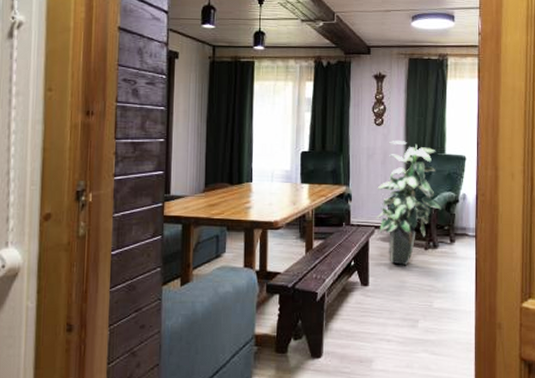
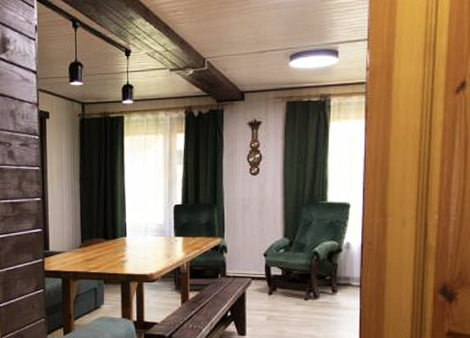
indoor plant: present [376,140,441,265] -> none [252,189,322,315]

